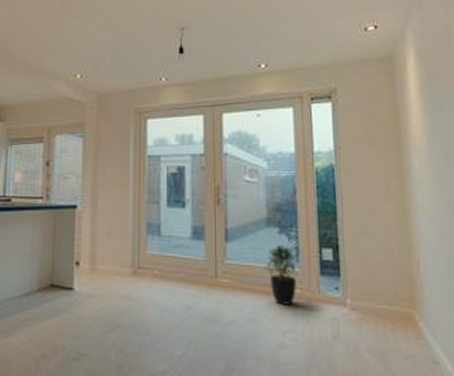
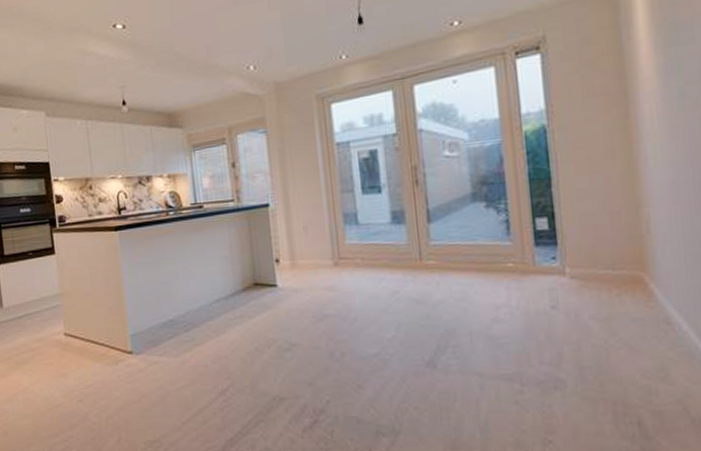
potted plant: present [264,244,298,305] -> none [472,218,510,281]

